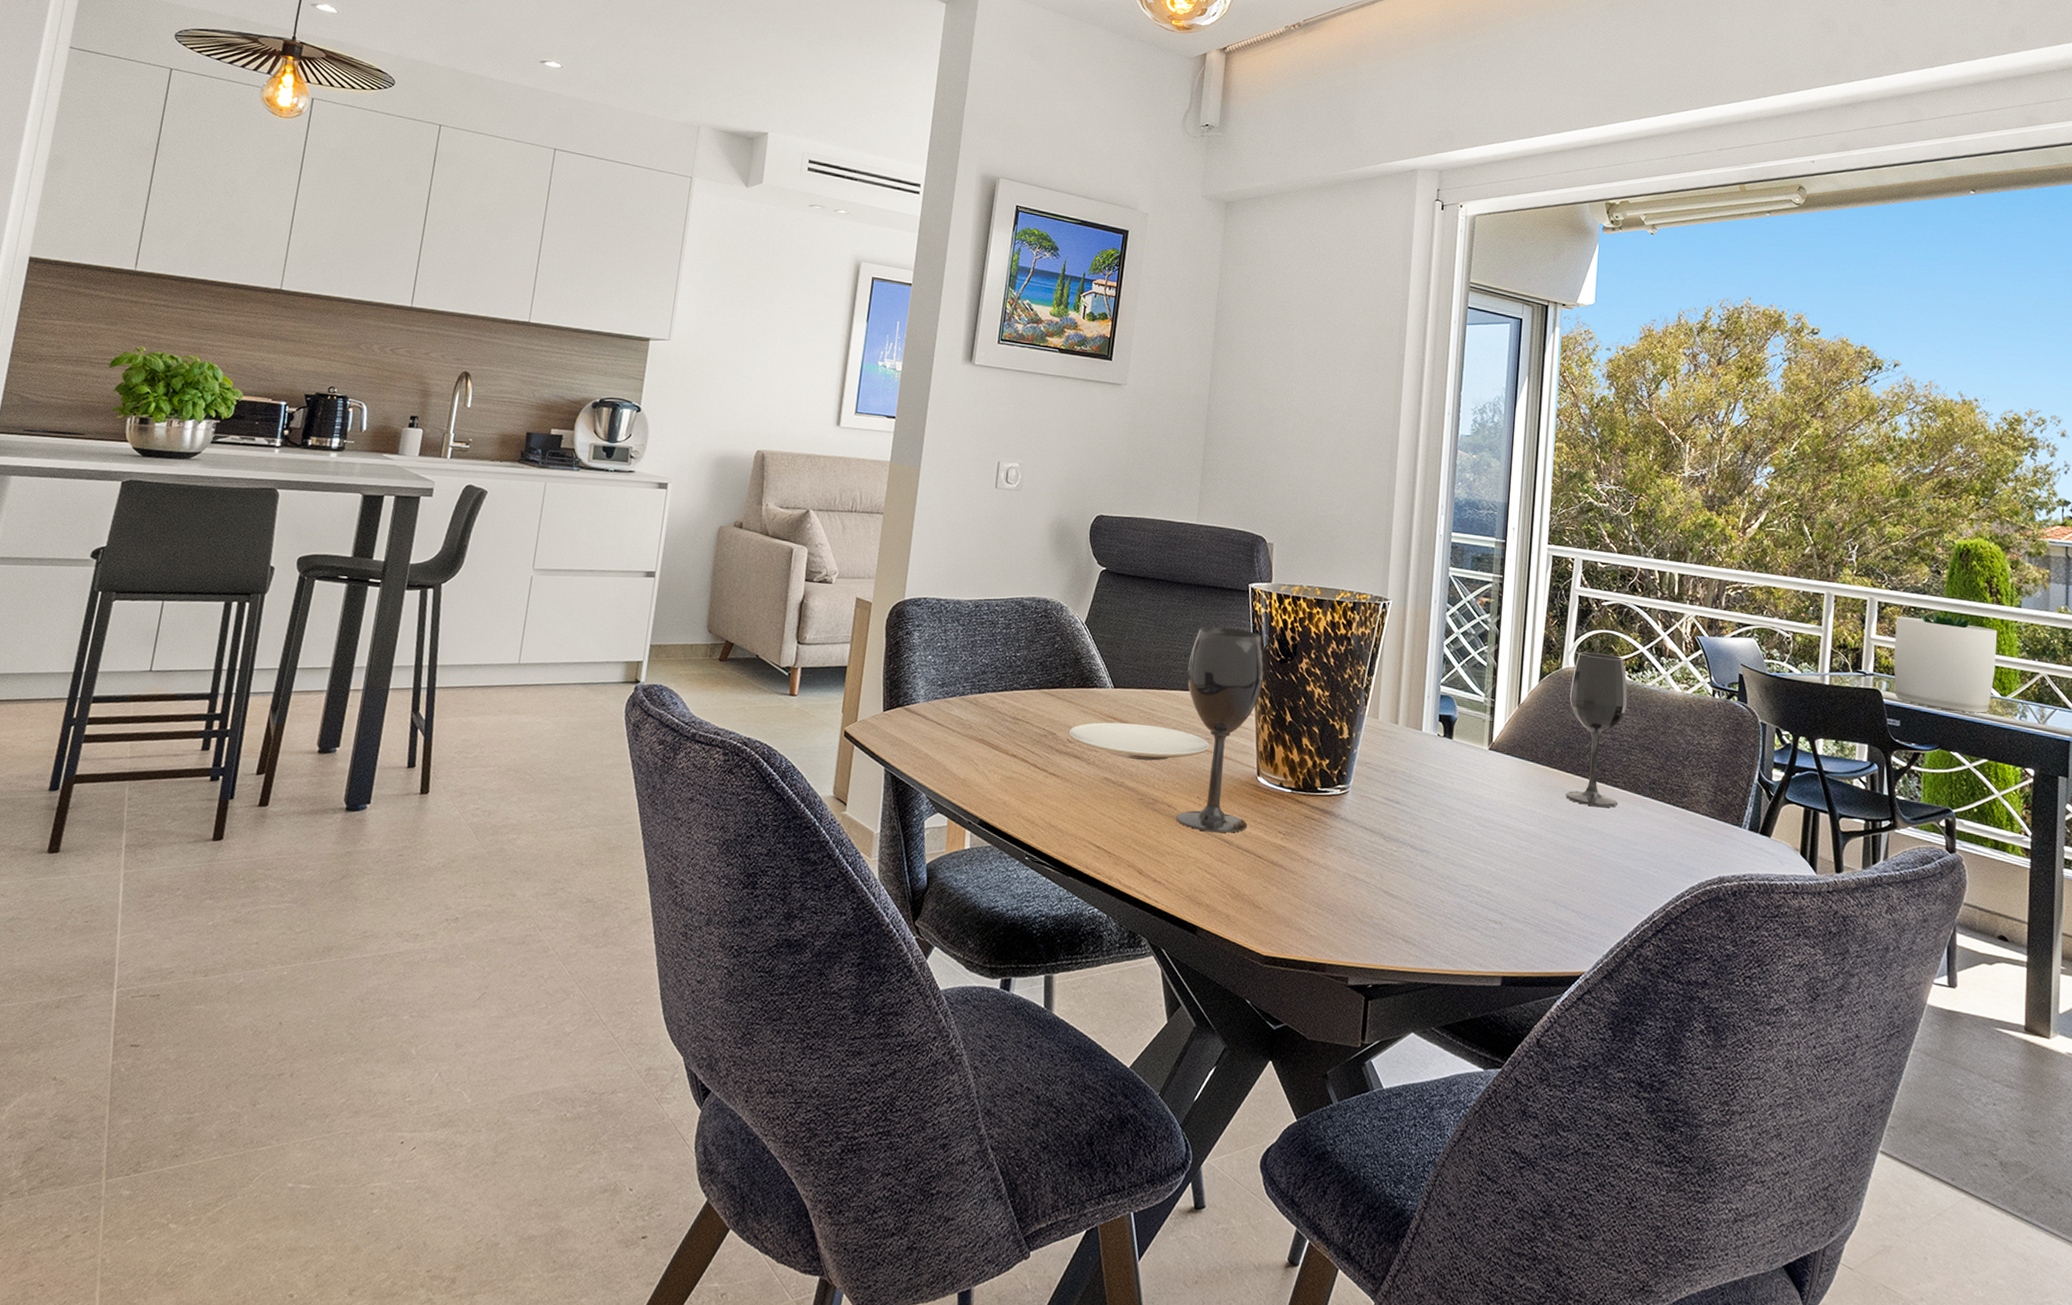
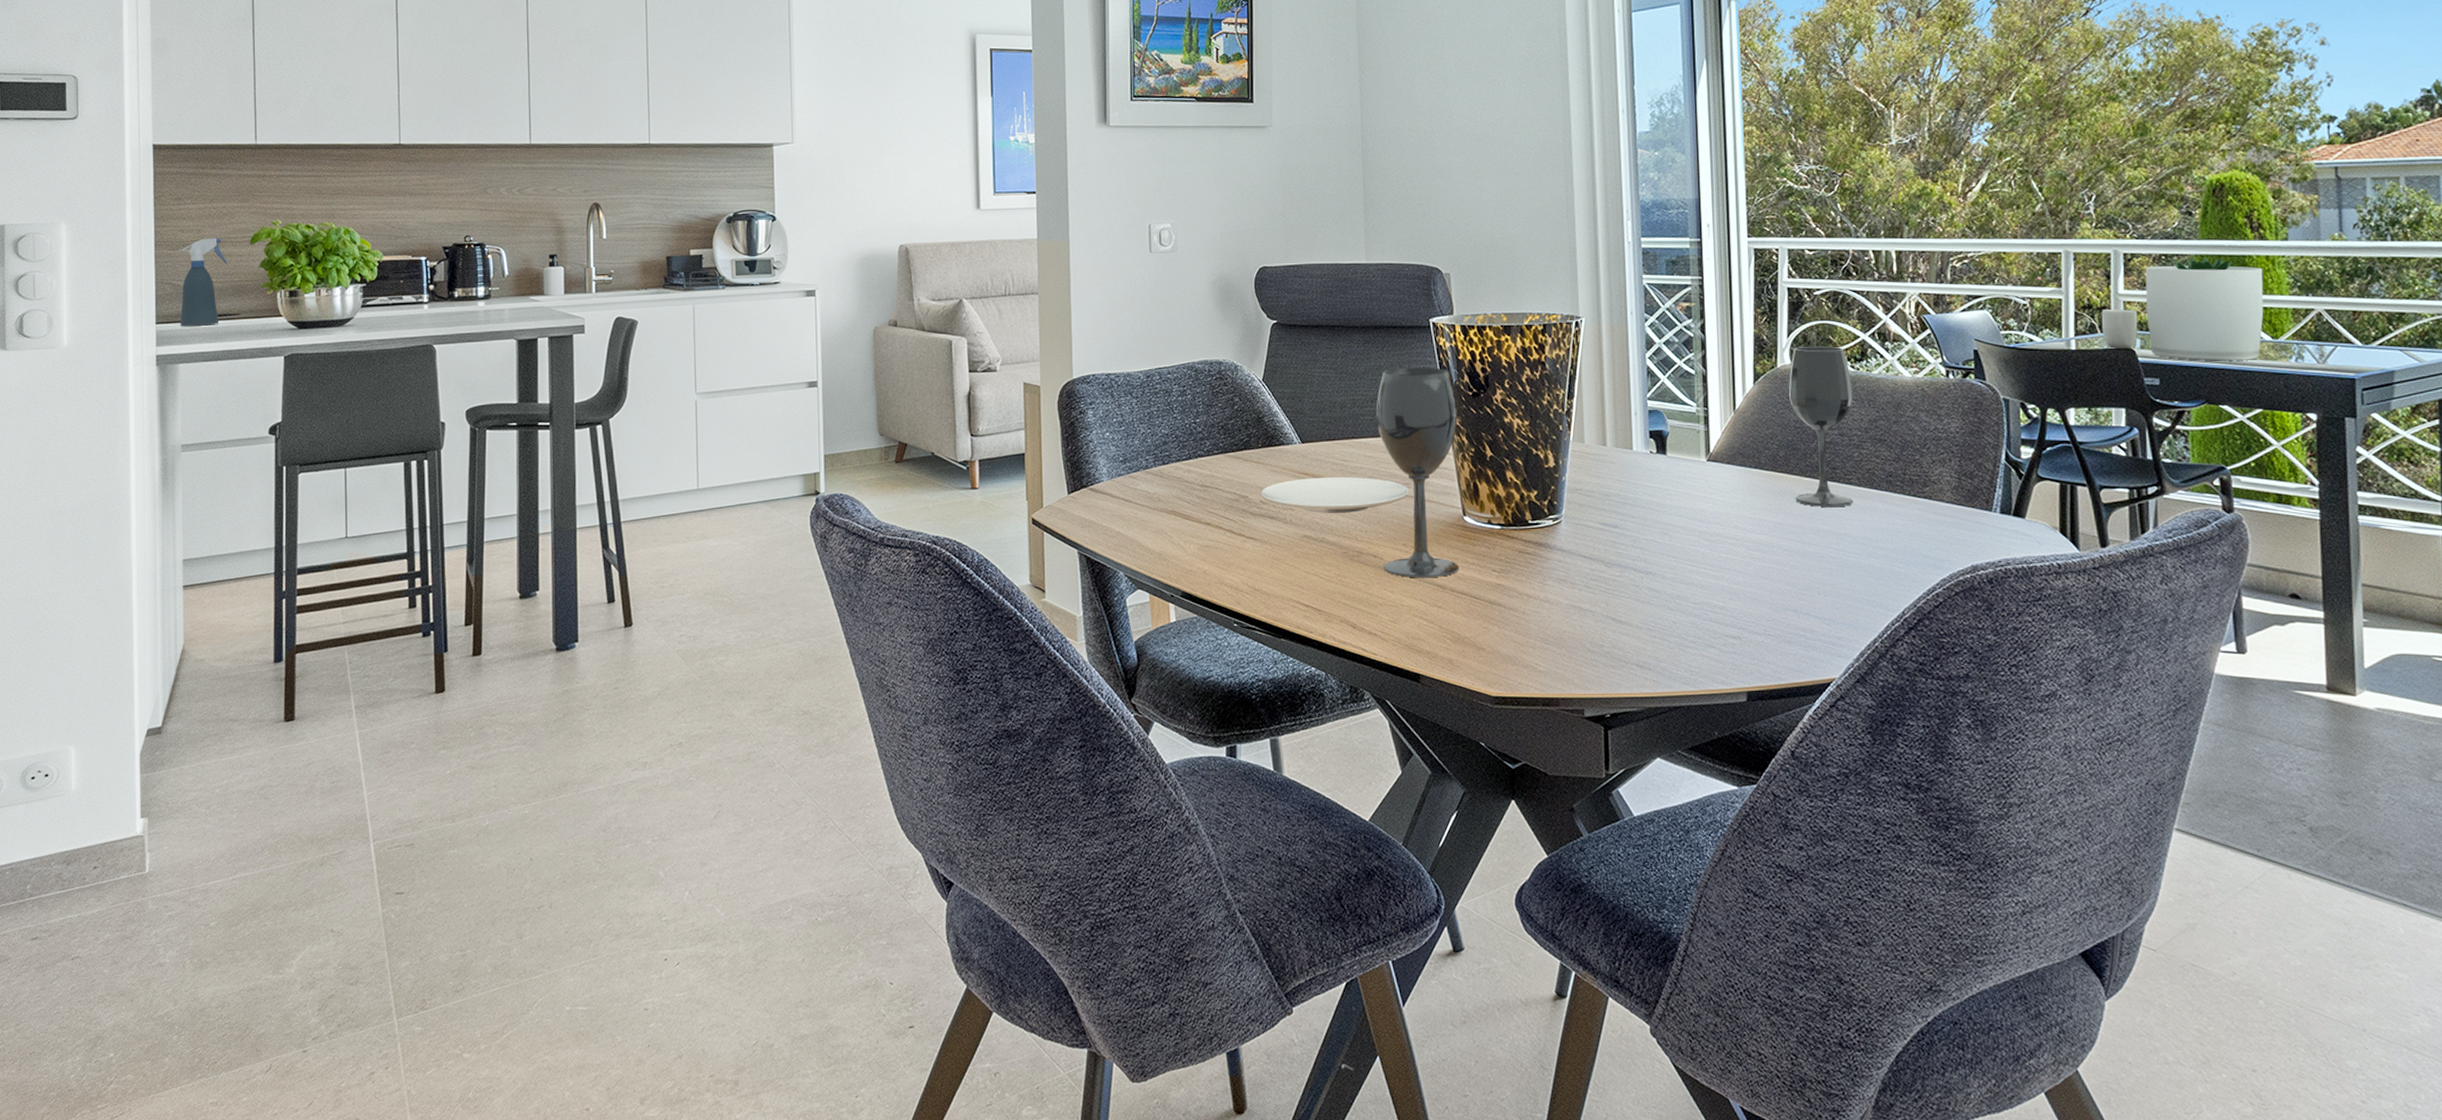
spray bottle: none [20,355,83,442] -> present [179,237,227,326]
cup: none [1853,651,1886,690] -> present [2101,309,2138,350]

